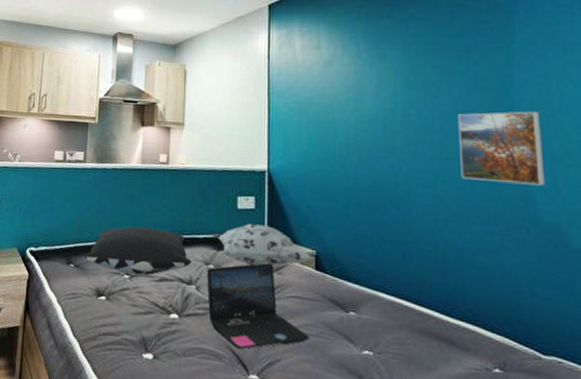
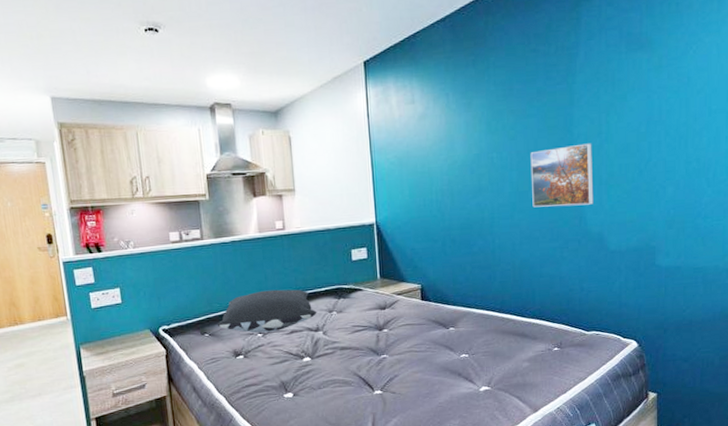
laptop: present [207,263,309,350] -> none [331,302,420,374]
decorative pillow: present [212,224,313,266] -> none [332,271,419,307]

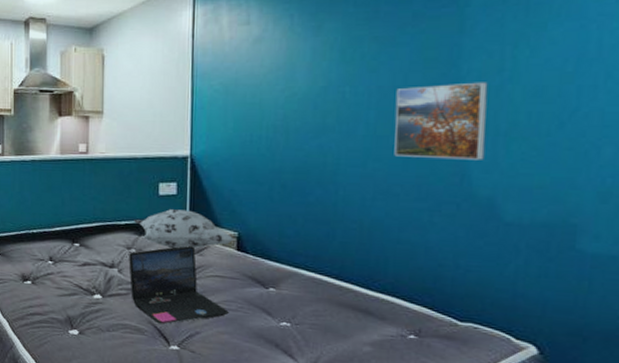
pillow: present [217,289,317,333] -> none [8,215,114,261]
laptop: none [331,302,420,374] -> present [129,246,229,324]
decorative pillow: none [332,271,419,307] -> present [134,209,235,249]

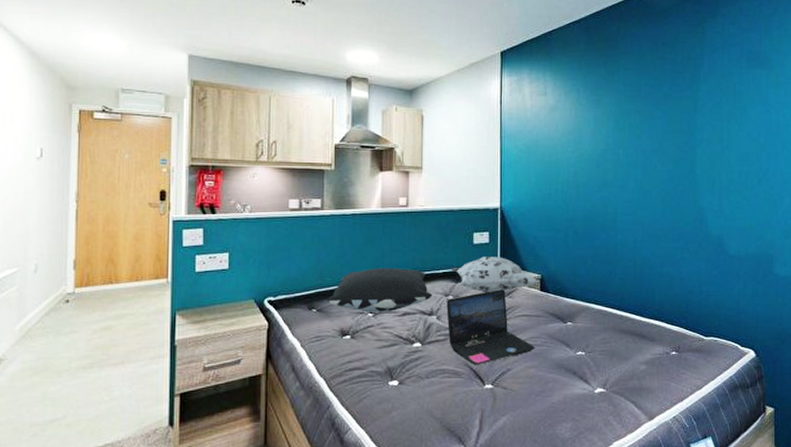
pillow: none [8,215,114,261] -> present [326,267,433,312]
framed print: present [394,82,488,160] -> none [654,148,715,208]

